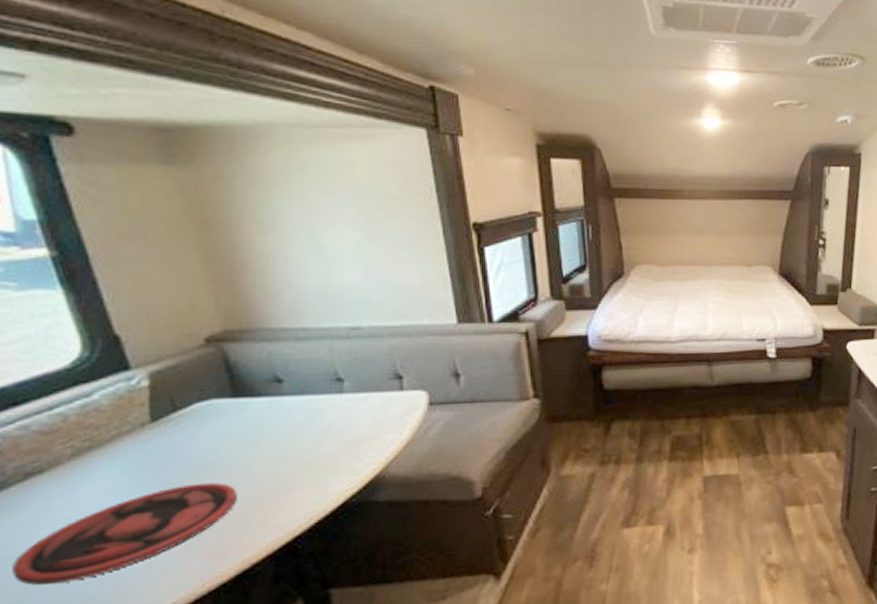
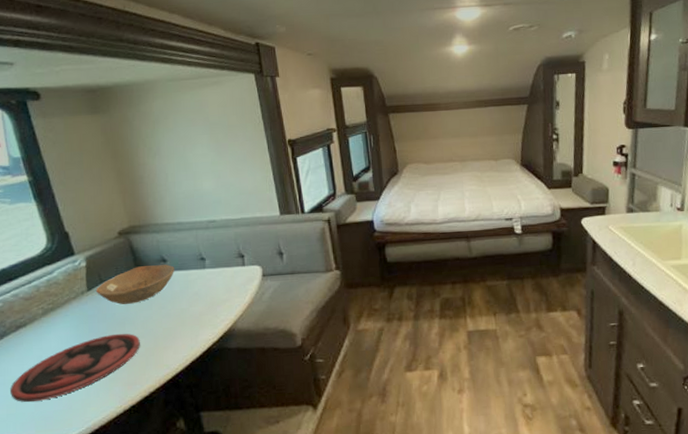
bowl: none [164,386,296,442] -> present [95,264,175,304]

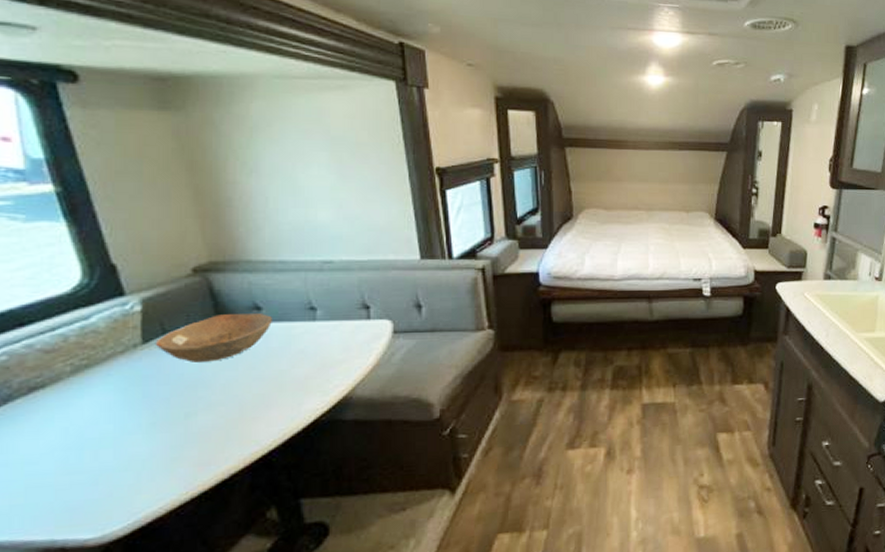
plate: present [10,333,140,403] -> none [17,399,218,490]

